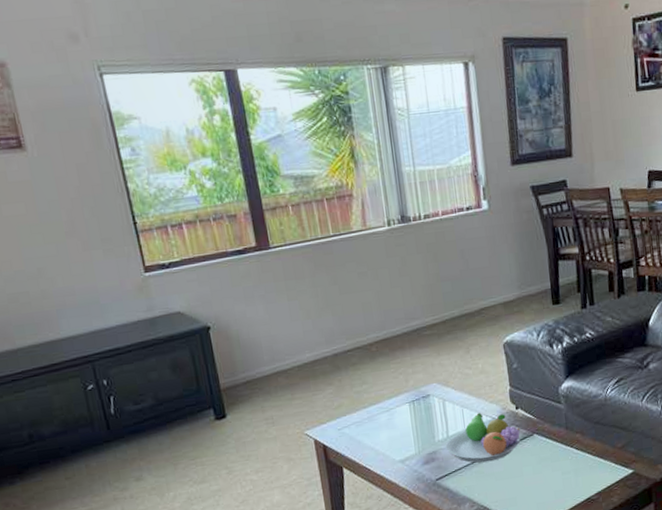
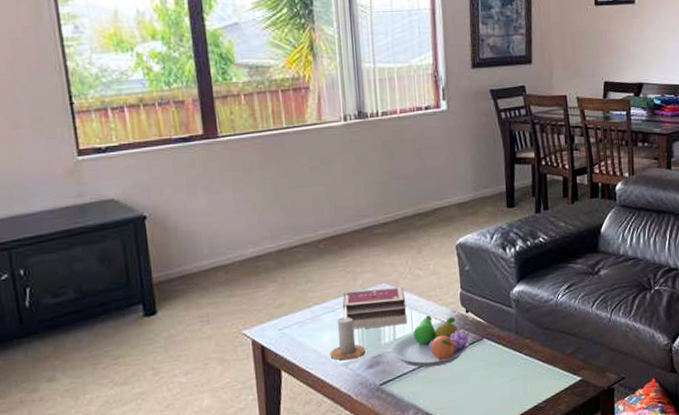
candle: none [387,405,421,458] -> present [330,305,366,361]
book: none [396,386,459,428] -> present [342,287,408,330]

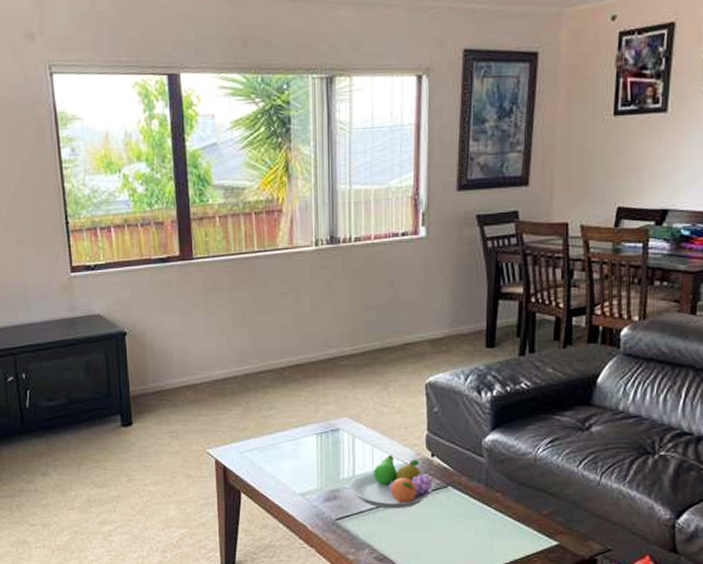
candle: present [330,305,366,361] -> none [288,435,323,490]
book: present [342,287,408,330] -> none [303,422,368,462]

